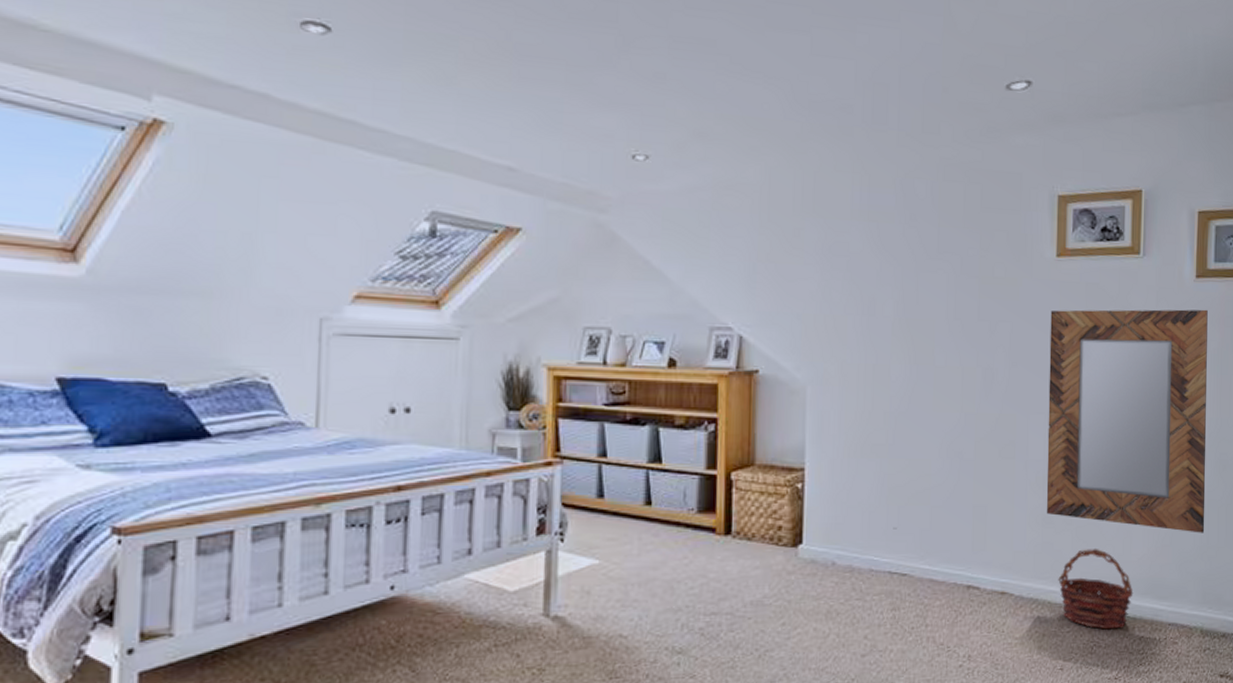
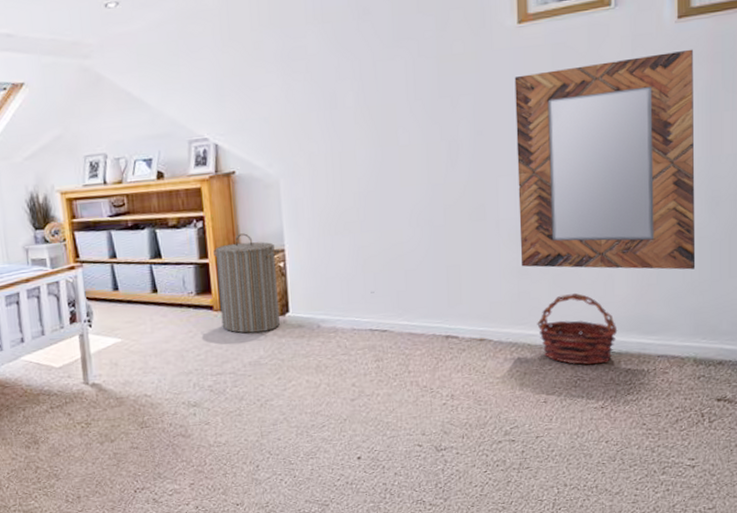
laundry hamper: none [724,444,799,565] -> present [213,233,280,334]

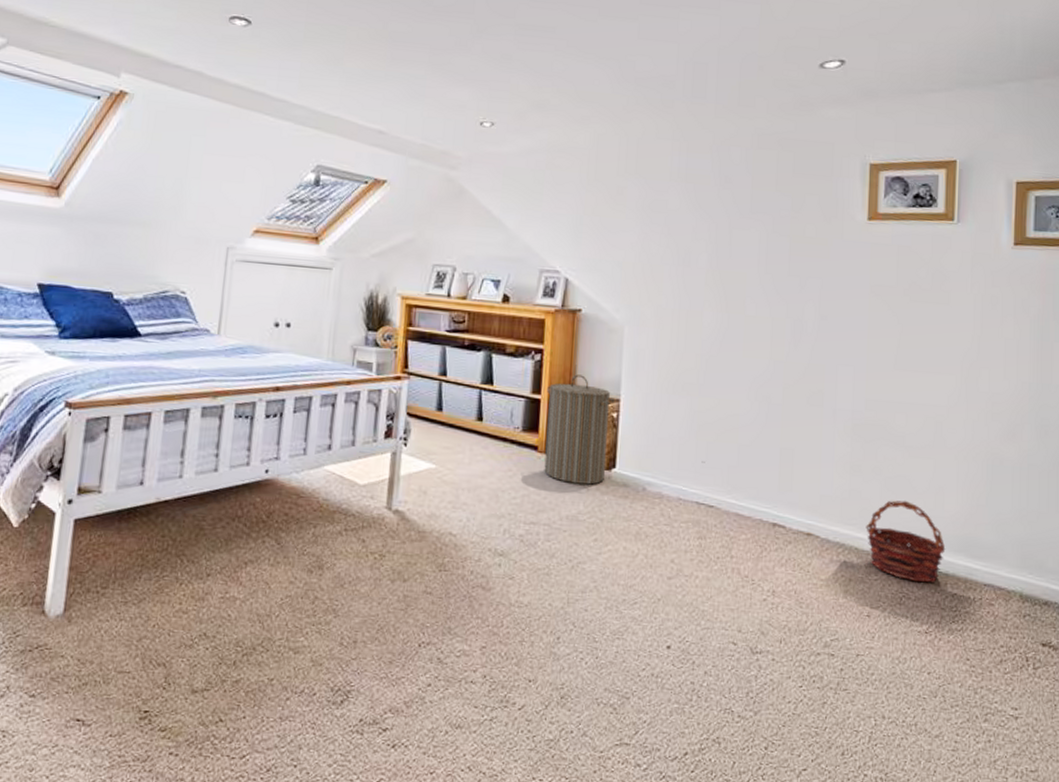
home mirror: present [514,49,696,270] -> none [854,269,1027,497]

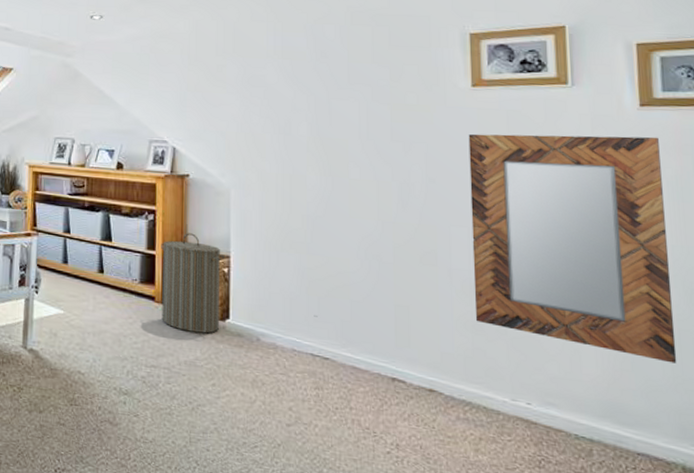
home mirror: none [854,269,1027,497] -> present [468,134,677,364]
basket: present [866,500,946,583] -> none [494,360,588,447]

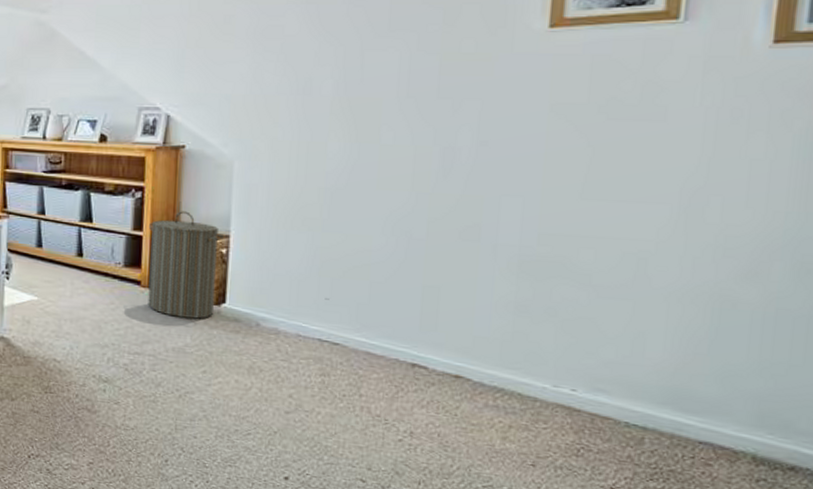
home mirror: present [468,134,677,364] -> none [520,81,792,346]

